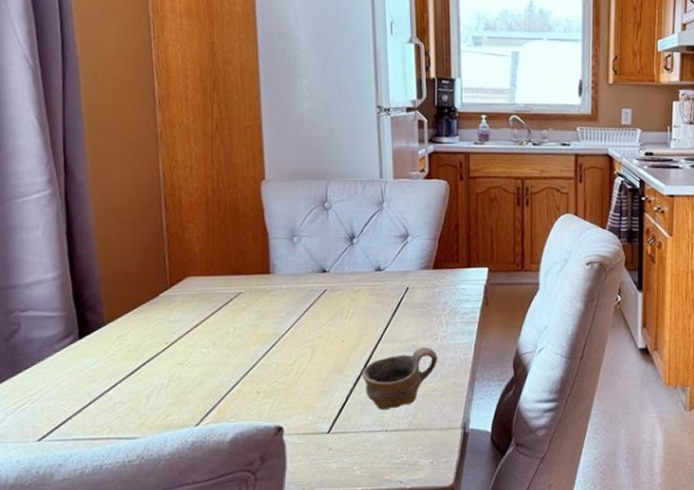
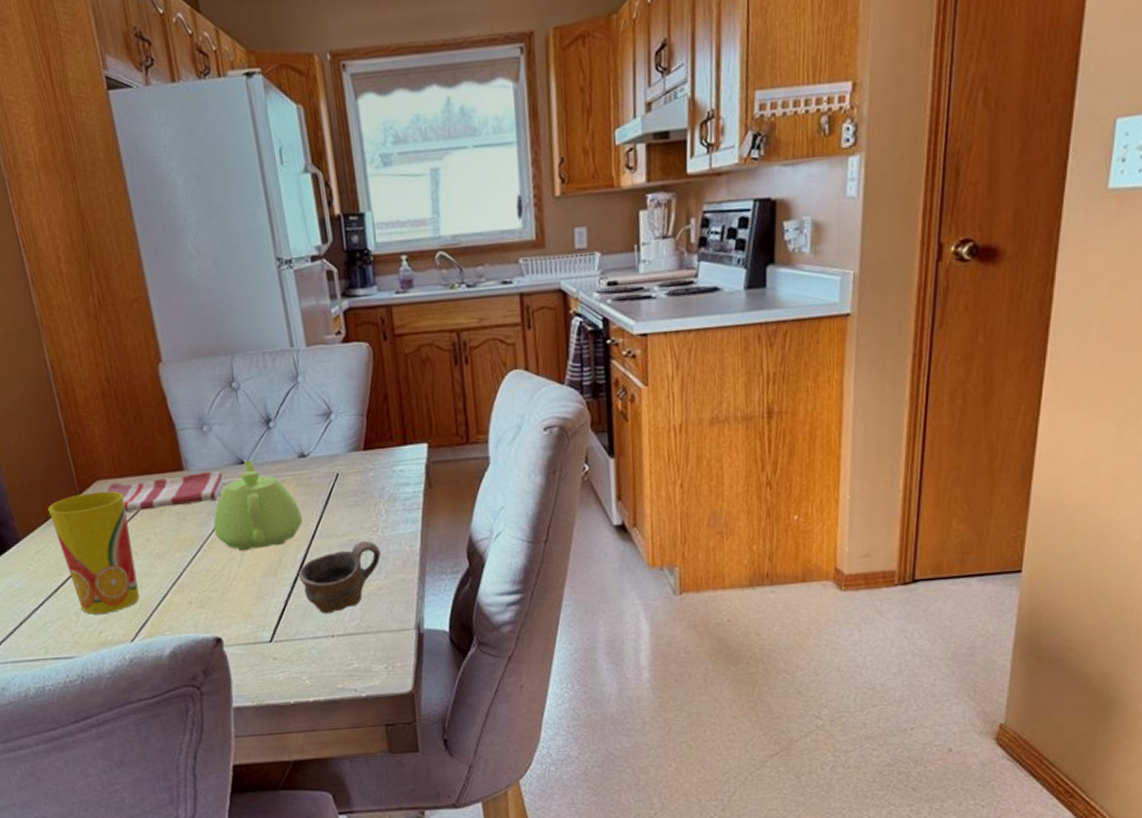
cup: none [136,286,212,398] -> present [47,490,139,615]
dish towel: none [195,277,306,307] -> present [106,471,225,512]
teapot: none [290,269,373,349] -> present [213,460,303,551]

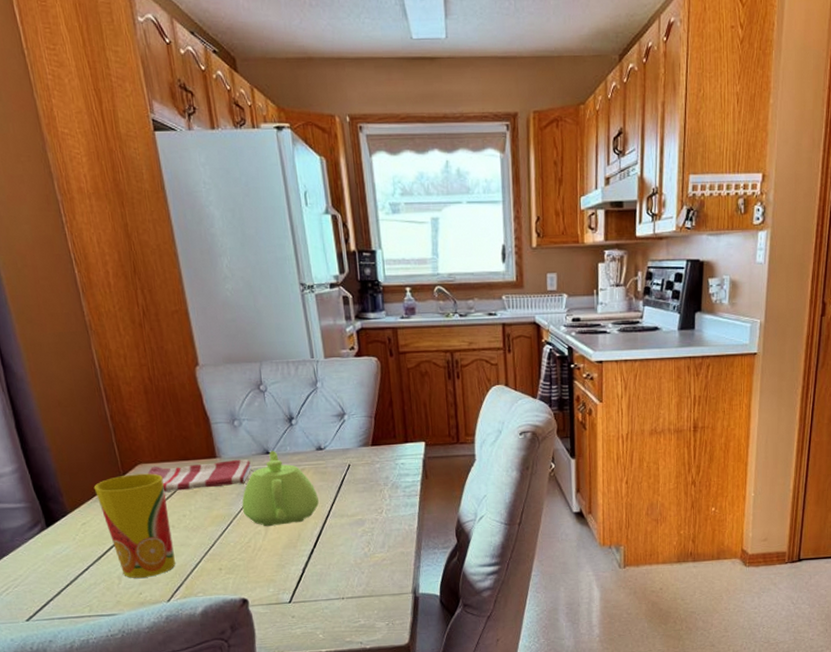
cup: present [298,540,381,614] -> none [314,520,384,580]

